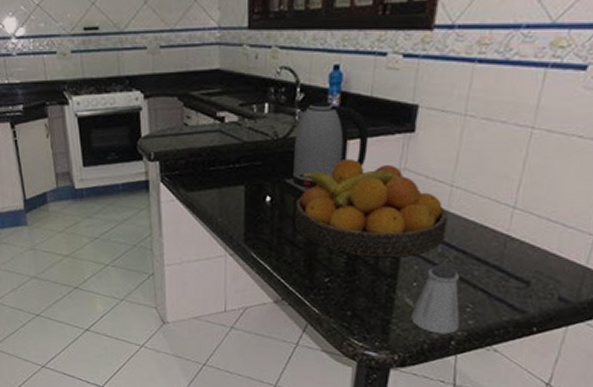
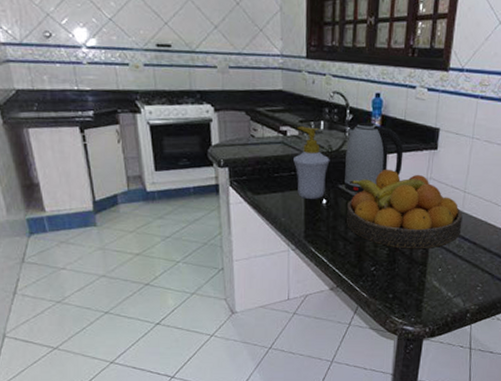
soap bottle: none [232,111,276,196] -> present [293,126,330,199]
saltshaker: present [411,265,460,334] -> none [438,254,473,309]

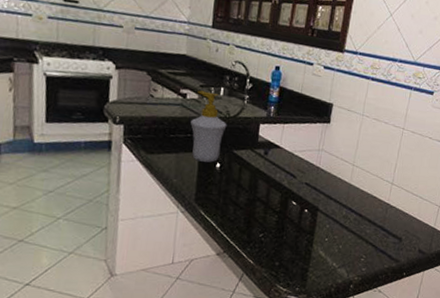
kettle: present [344,122,404,193] -> none [239,92,299,160]
fruit bowl: present [345,169,463,249] -> none [237,138,351,218]

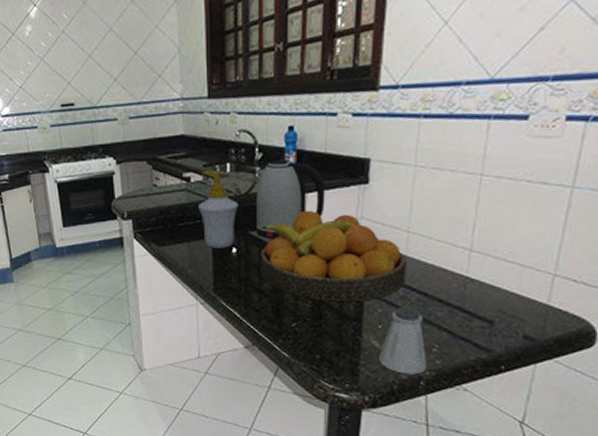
fruit bowl: none [237,138,351,218] -> present [259,210,407,302]
kettle: none [239,92,299,160] -> present [256,159,326,239]
saltshaker: none [323,225,357,280] -> present [379,308,428,375]

